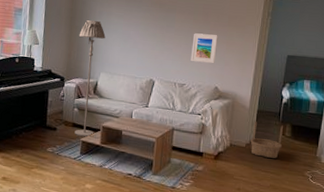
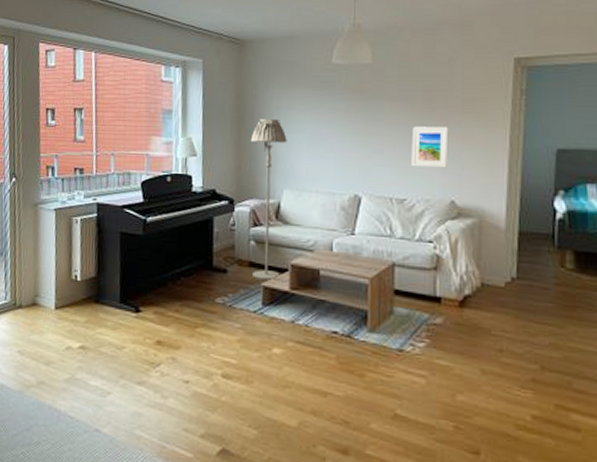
basket: present [250,121,283,158] -> none [511,248,562,303]

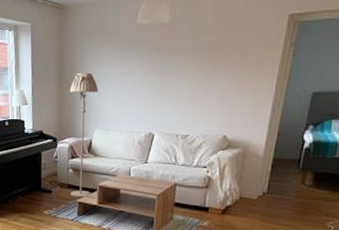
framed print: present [411,126,449,168] -> none [195,76,228,110]

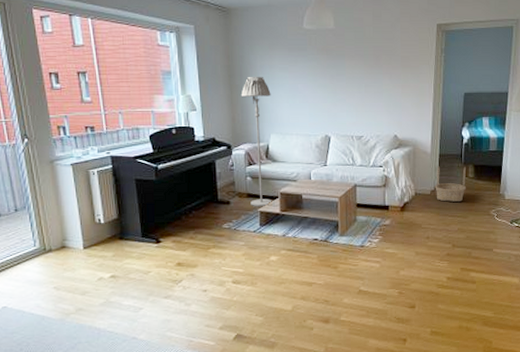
basket: none [263,171,303,210] -> present [435,166,466,202]

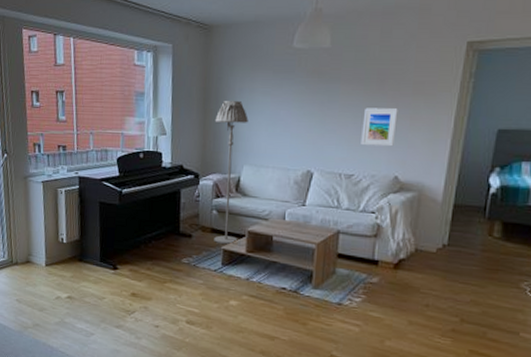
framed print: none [366,79,392,111] -> present [361,108,398,147]
basket: present [435,166,466,202] -> none [443,219,490,266]

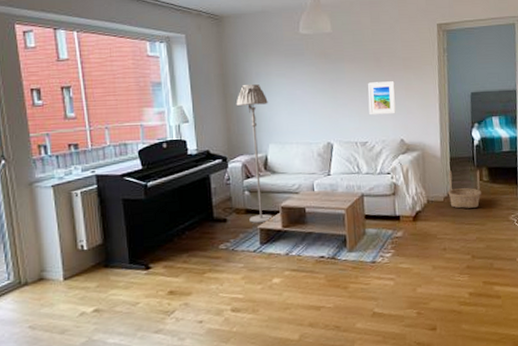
basket: none [443,219,490,266] -> present [448,170,481,209]

